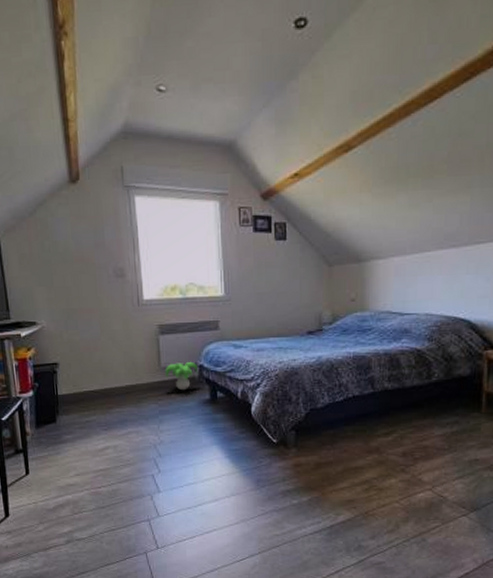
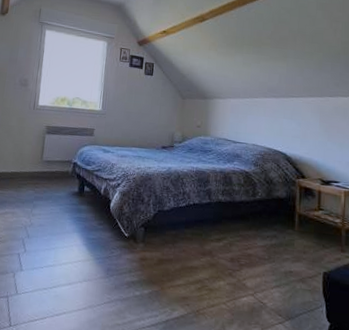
decorative plant: present [165,361,199,391] -> none [44,158,73,182]

